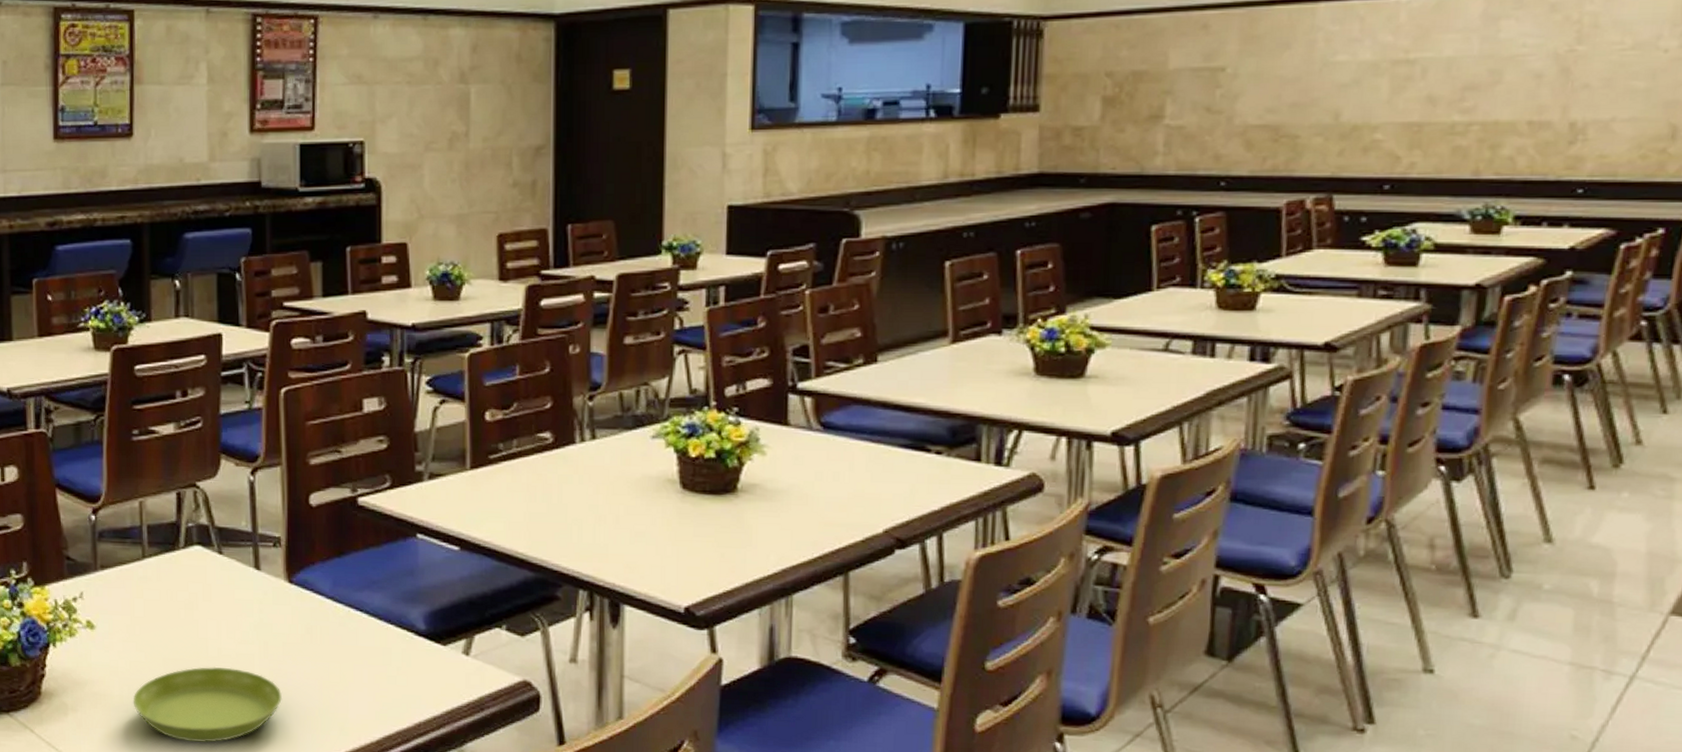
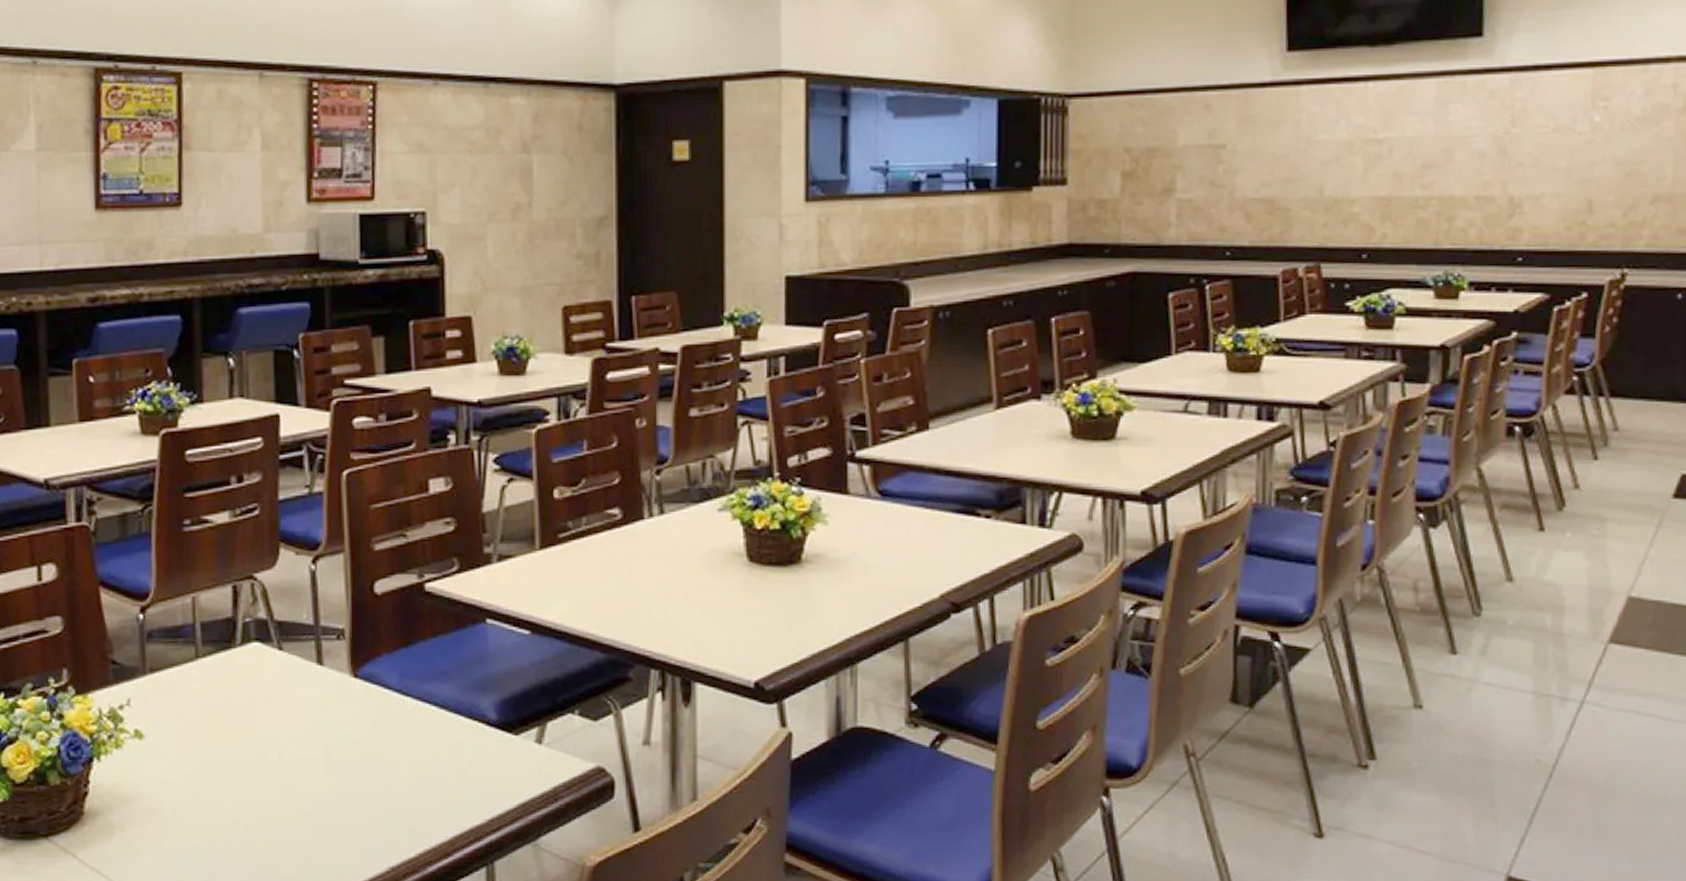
saucer: present [133,666,283,743] -> none [186,772,349,855]

